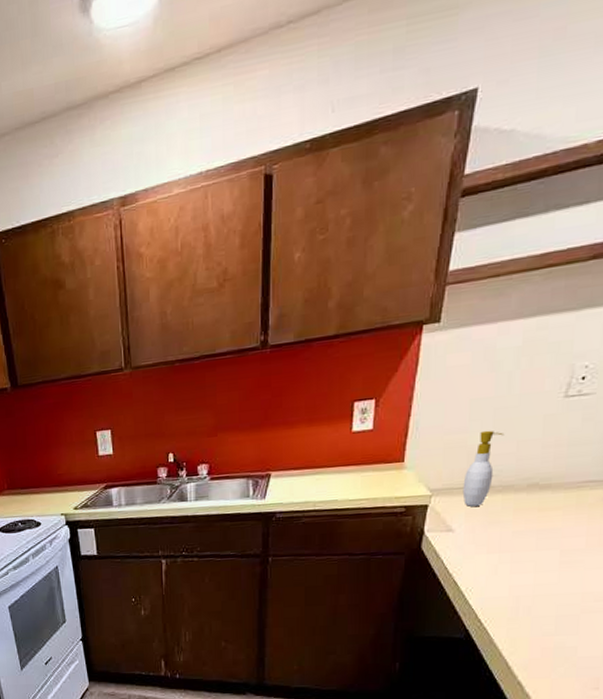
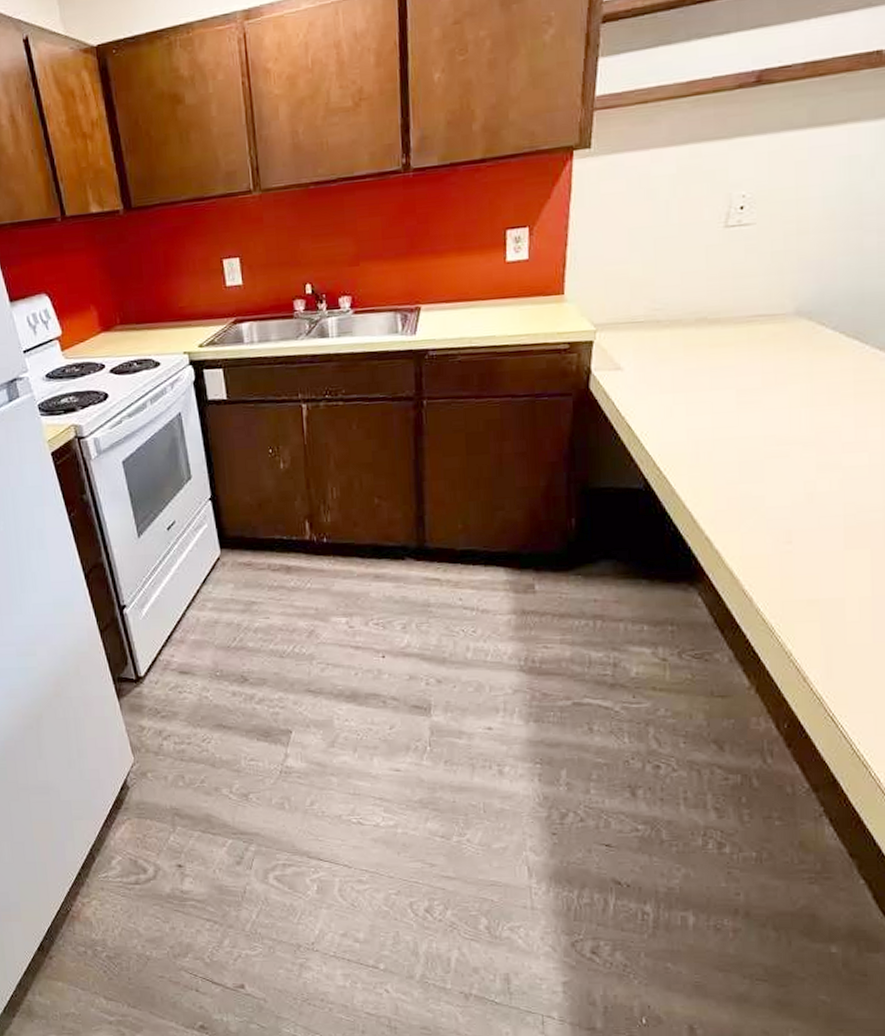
soap bottle: present [462,430,505,507] -> none [628,261,667,343]

